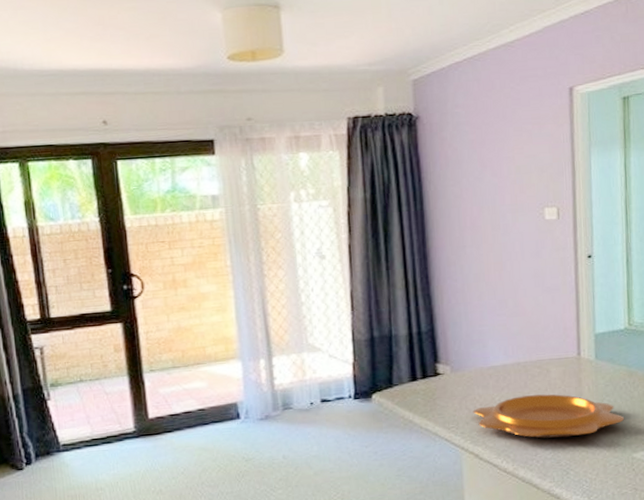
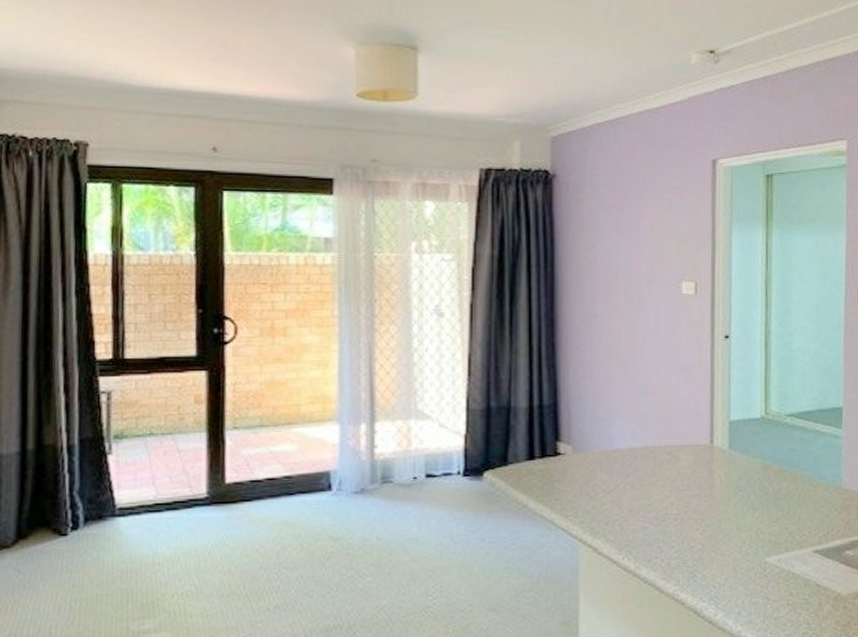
decorative bowl: present [473,394,624,438] -> none [594,484,757,535]

